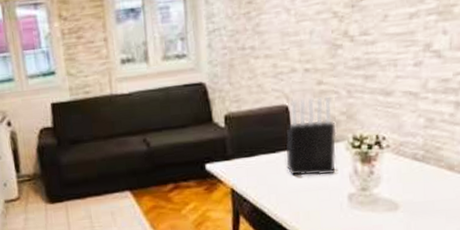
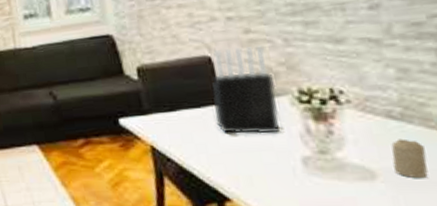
candle: none [411,176,434,208] -> present [391,139,428,178]

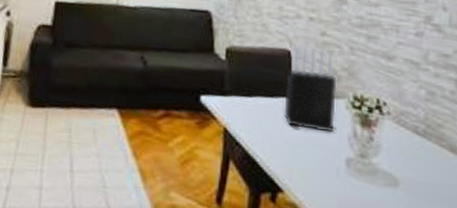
candle: present [391,139,428,178] -> none [412,153,436,190]

